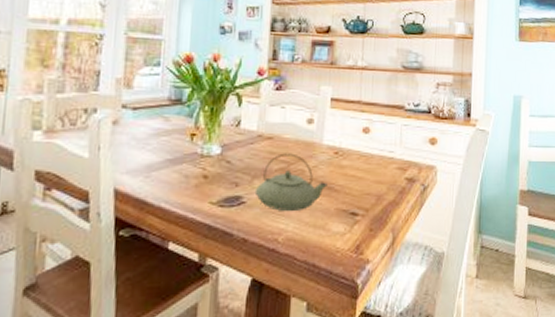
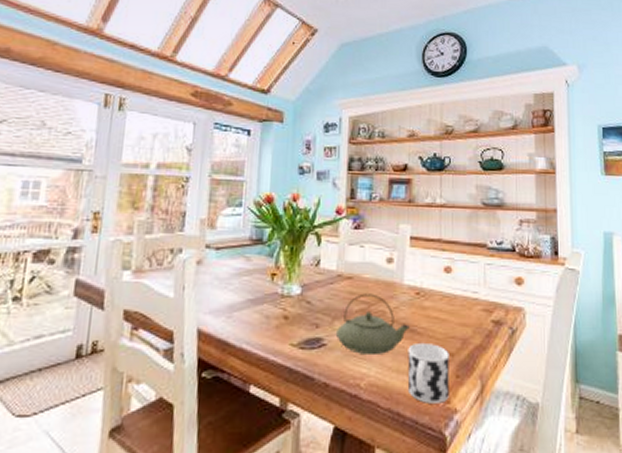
cup: none [323,199,364,255] -> present [407,342,449,403]

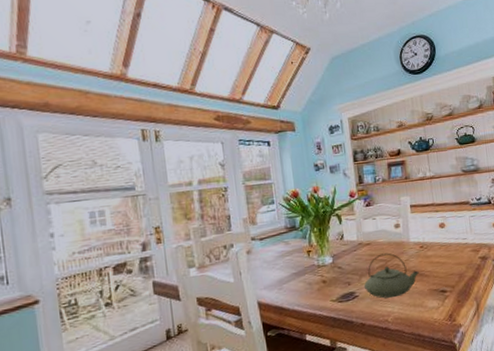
cup: present [407,342,449,403] -> none [420,281,454,324]

